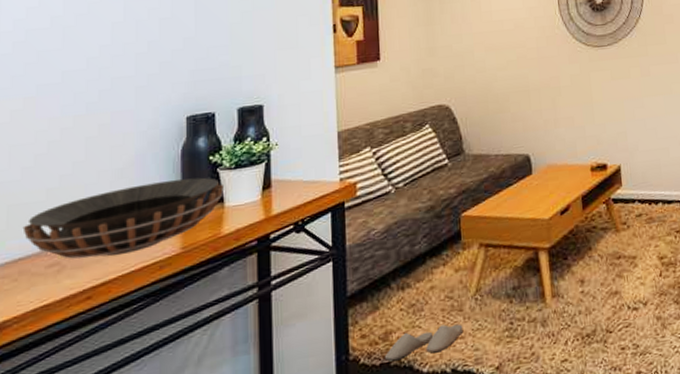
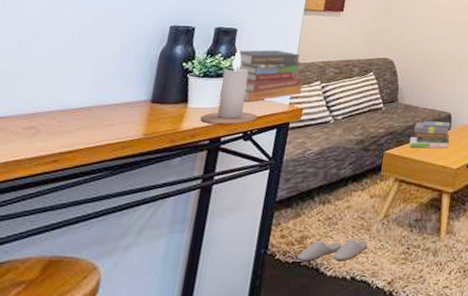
decorative bowl: present [22,177,223,259] -> none [10,75,190,131]
candle: none [242,128,307,221] -> present [200,49,258,125]
books: none [256,119,352,188] -> present [217,50,303,103]
books: none [487,165,534,204] -> present [409,121,451,149]

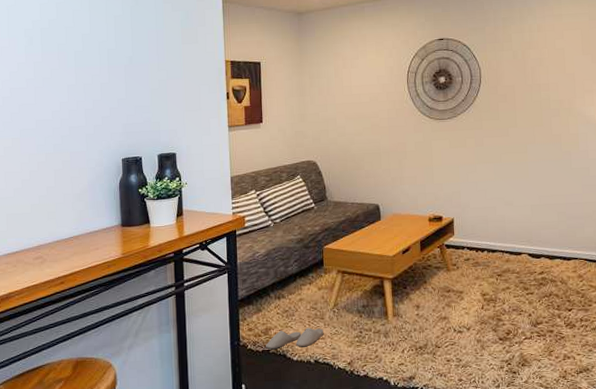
candle: present [200,49,258,125] -> none [163,171,209,239]
books: present [217,50,303,103] -> none [172,167,241,217]
books: present [409,121,451,149] -> none [344,213,382,241]

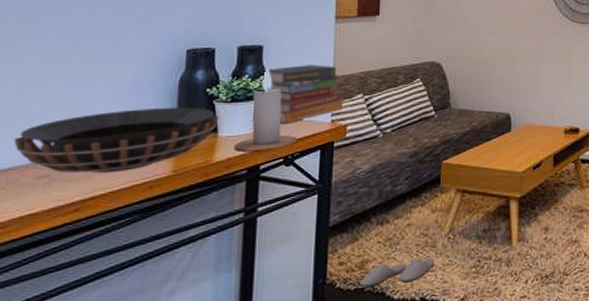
decorative bowl: none [17,204,149,256] -> present [13,107,218,174]
candle: none [163,171,209,239] -> present [234,68,298,152]
books: none [172,167,241,217] -> present [250,65,344,125]

